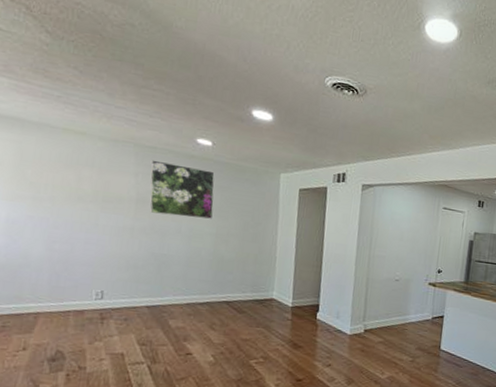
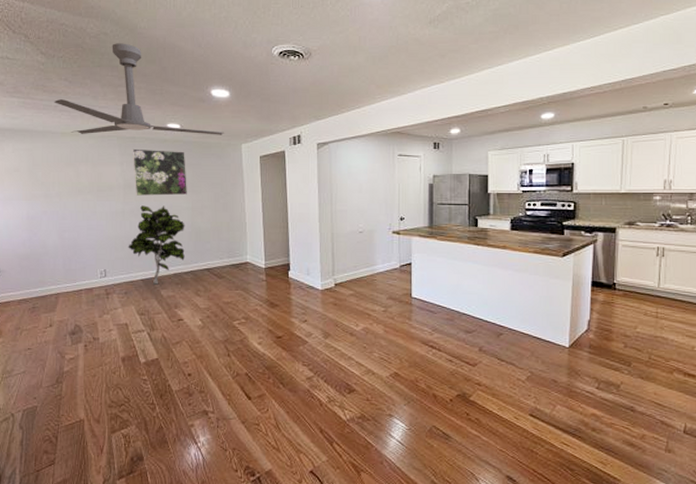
ceiling fan: none [56,38,262,161] -> present [53,43,224,135]
indoor plant: none [133,224,206,313] -> present [128,205,185,285]

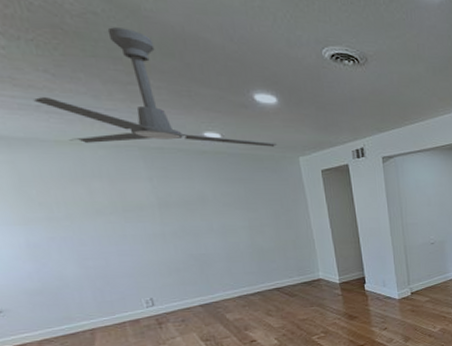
indoor plant: present [128,205,185,285] -> none [176,225,249,309]
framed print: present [132,148,188,196] -> none [161,161,243,215]

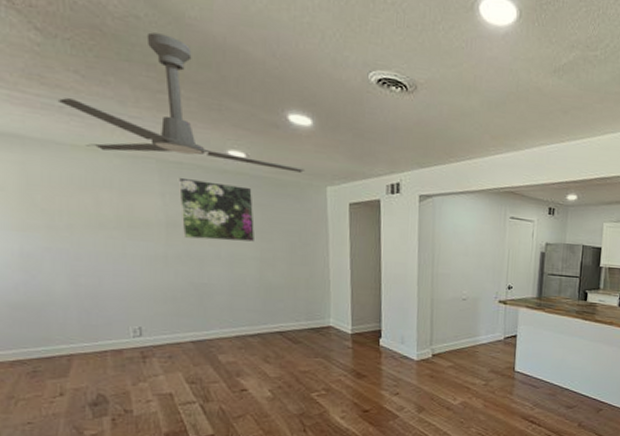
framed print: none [161,161,243,215] -> present [178,177,256,242]

